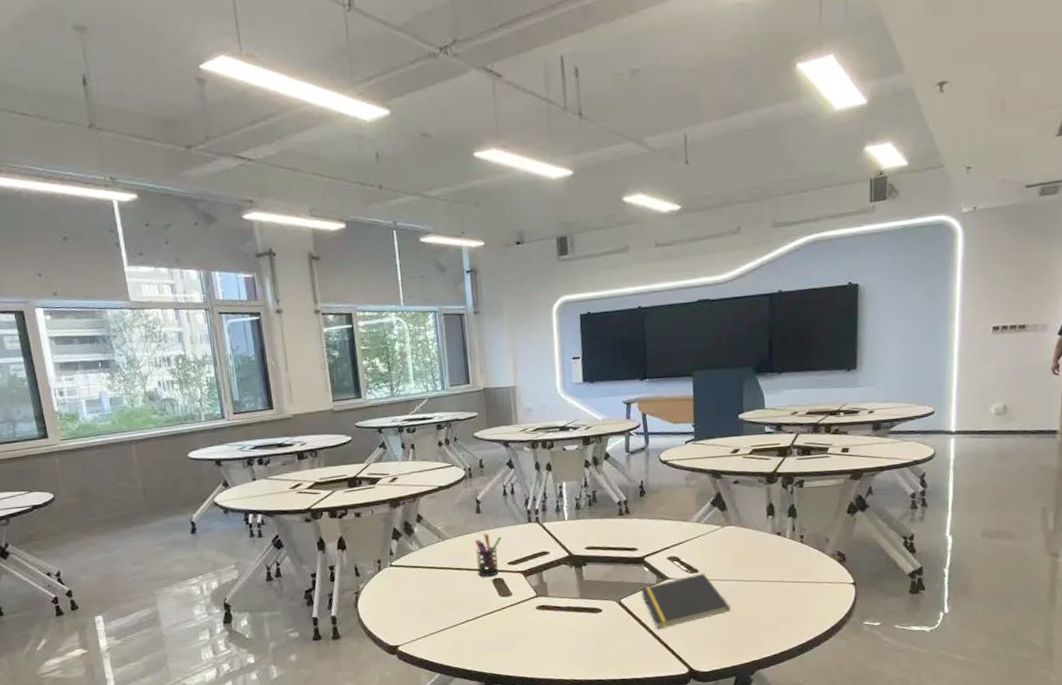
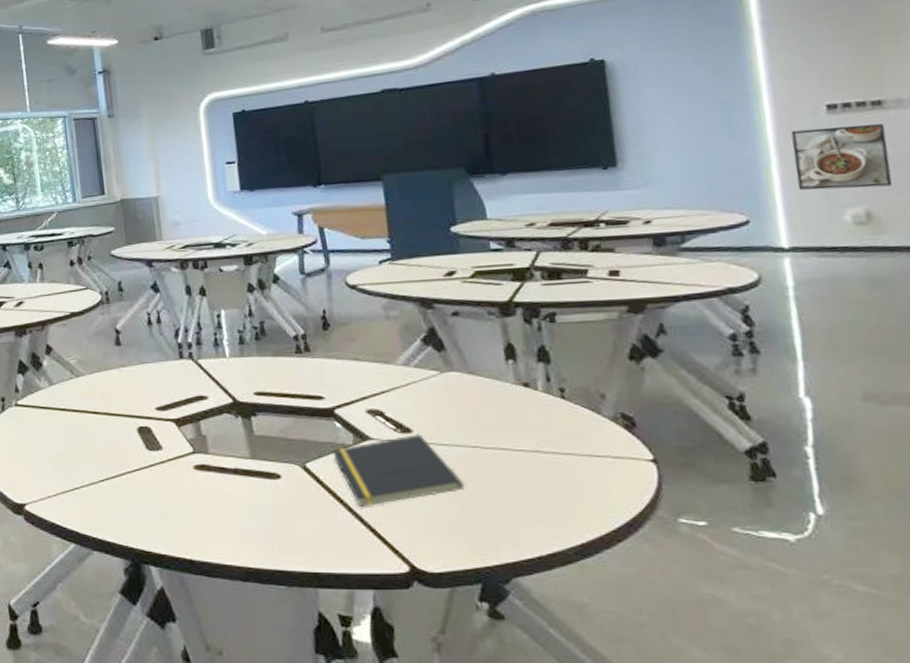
pen holder: present [474,533,501,577] -> none [114,370,147,424]
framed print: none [967,342,1024,390] -> present [790,124,893,190]

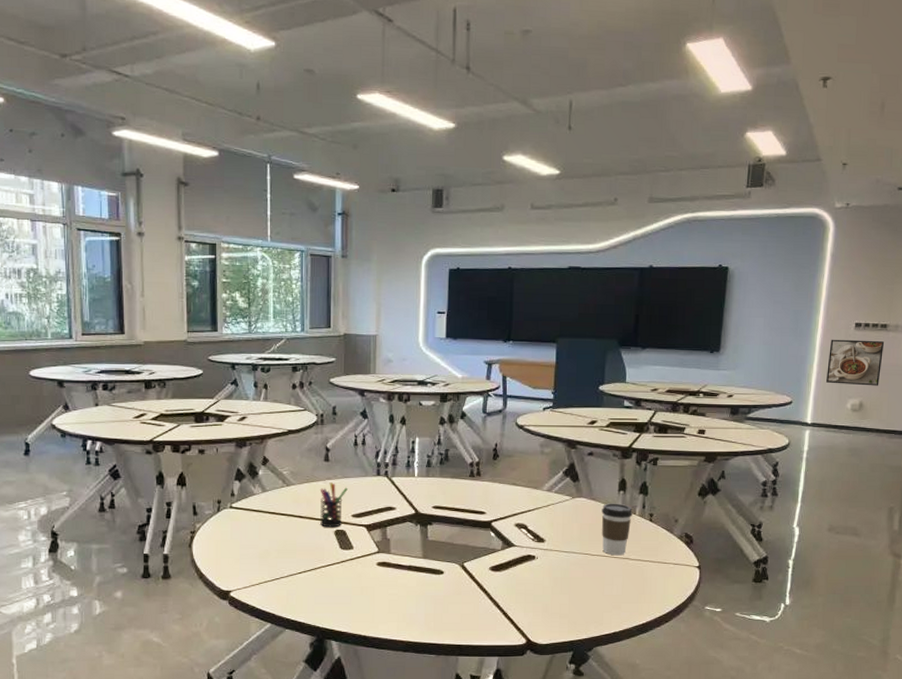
pen holder: none [114,370,147,424] -> present [320,482,348,528]
notepad: present [332,433,465,507] -> none [485,542,575,596]
coffee cup: none [486,376,535,448] -> present [601,503,632,556]

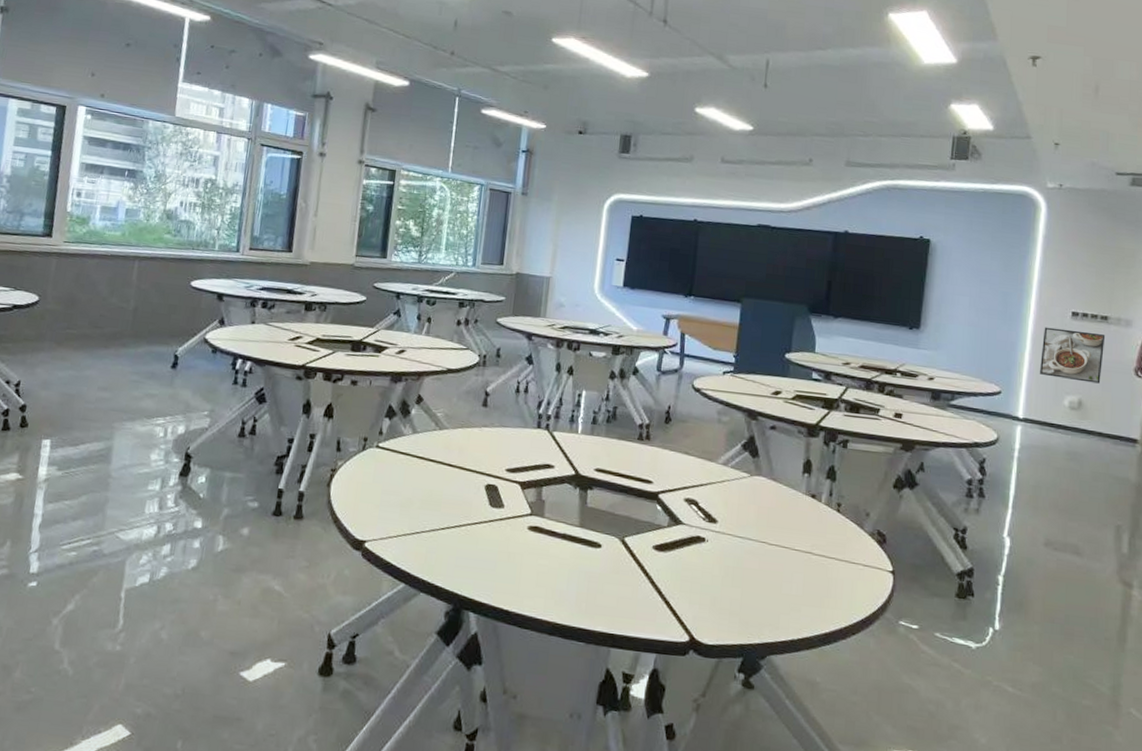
pen holder: present [320,482,348,528] -> none [471,430,504,481]
coffee cup: present [601,503,632,556] -> none [782,485,818,549]

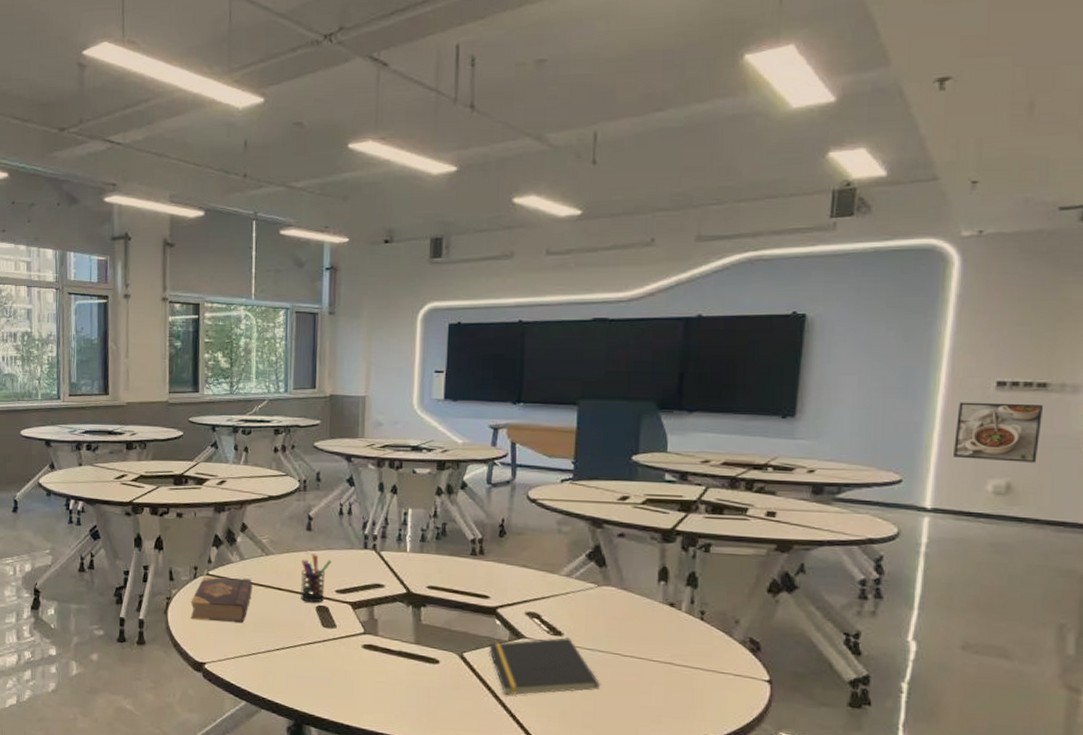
book: none [354,449,423,500] -> present [190,577,252,624]
pen holder: none [471,430,504,481] -> present [301,554,331,603]
notepad: none [648,524,749,582] -> present [489,636,601,695]

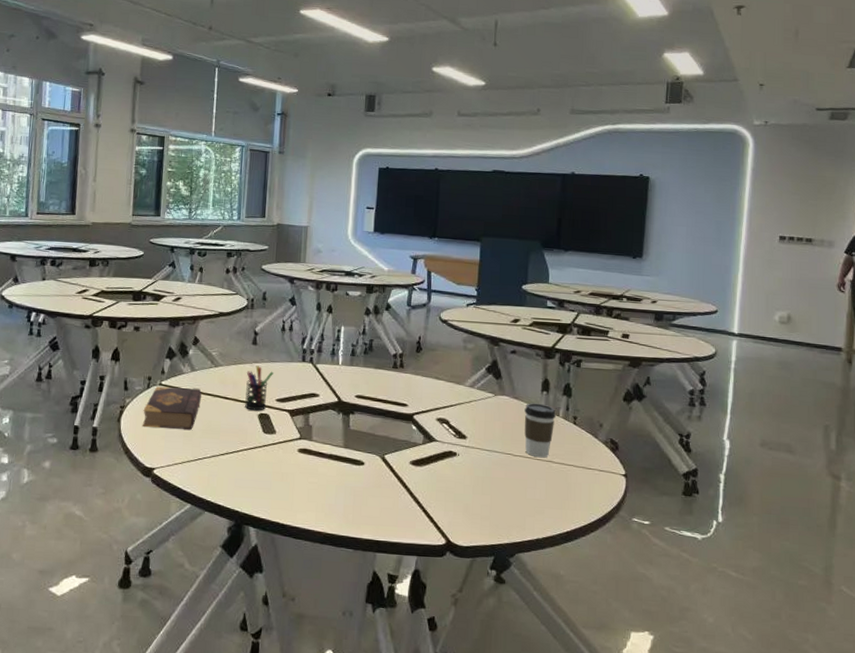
notepad: present [489,636,601,695] -> none [406,439,497,492]
coffee cup: none [636,595,677,659] -> present [524,403,556,458]
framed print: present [954,402,1044,463] -> none [752,250,811,300]

